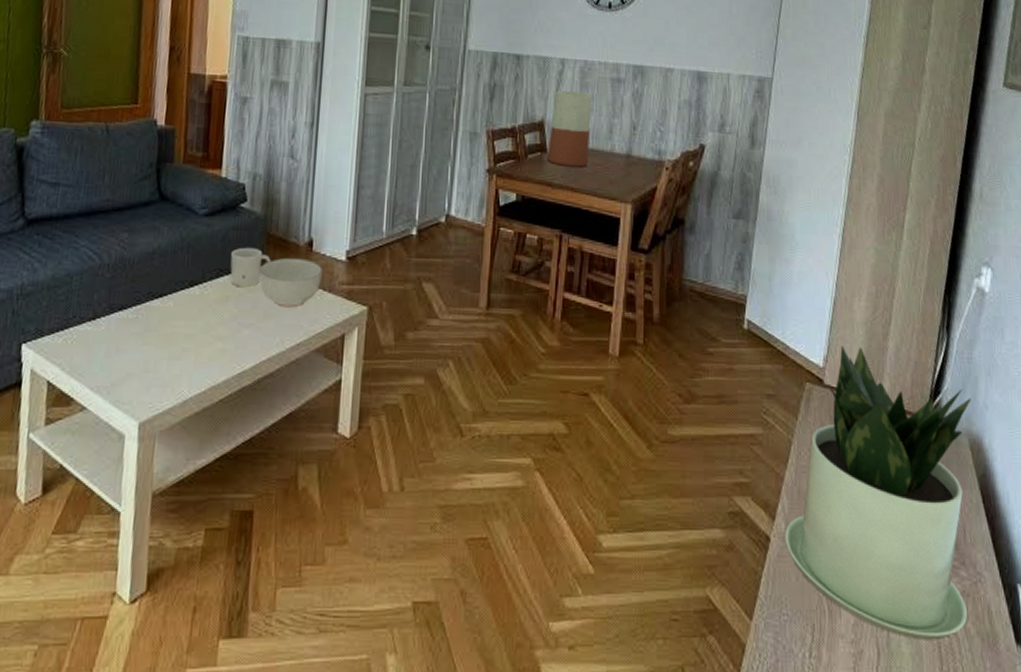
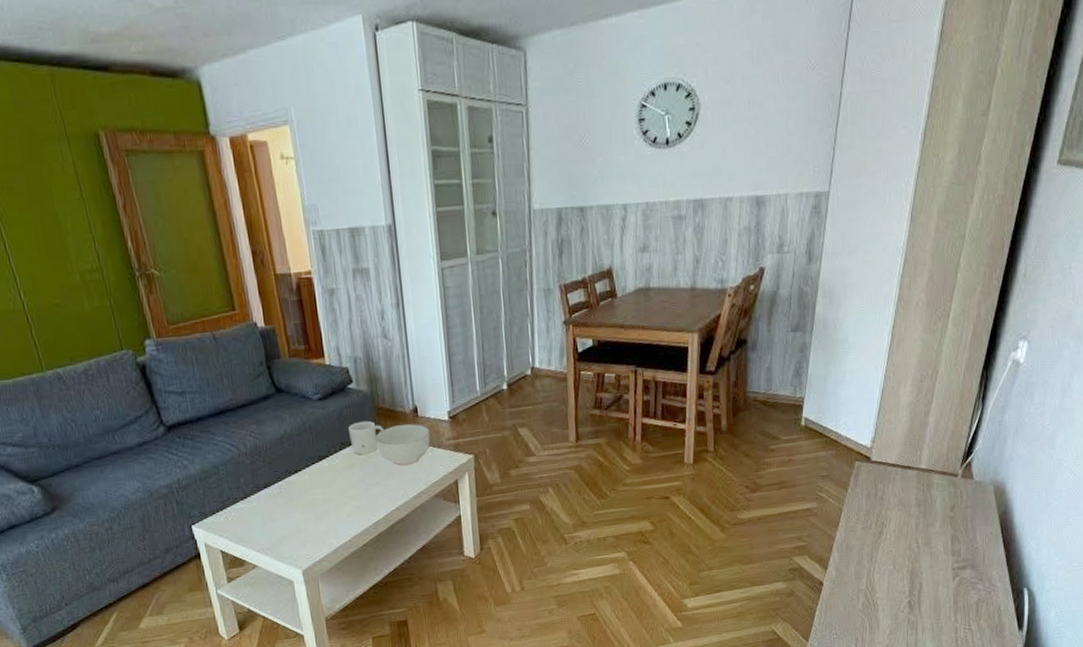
vase: present [547,91,593,167] -> none [617,234,657,308]
planter: present [785,346,971,640] -> none [835,426,999,637]

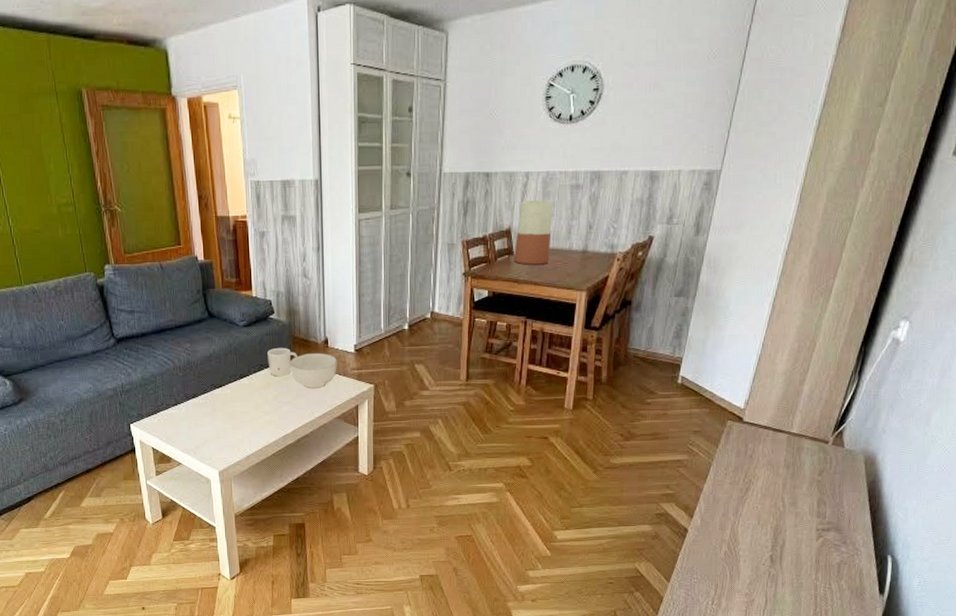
vase: none [617,234,657,308] -> present [514,200,554,265]

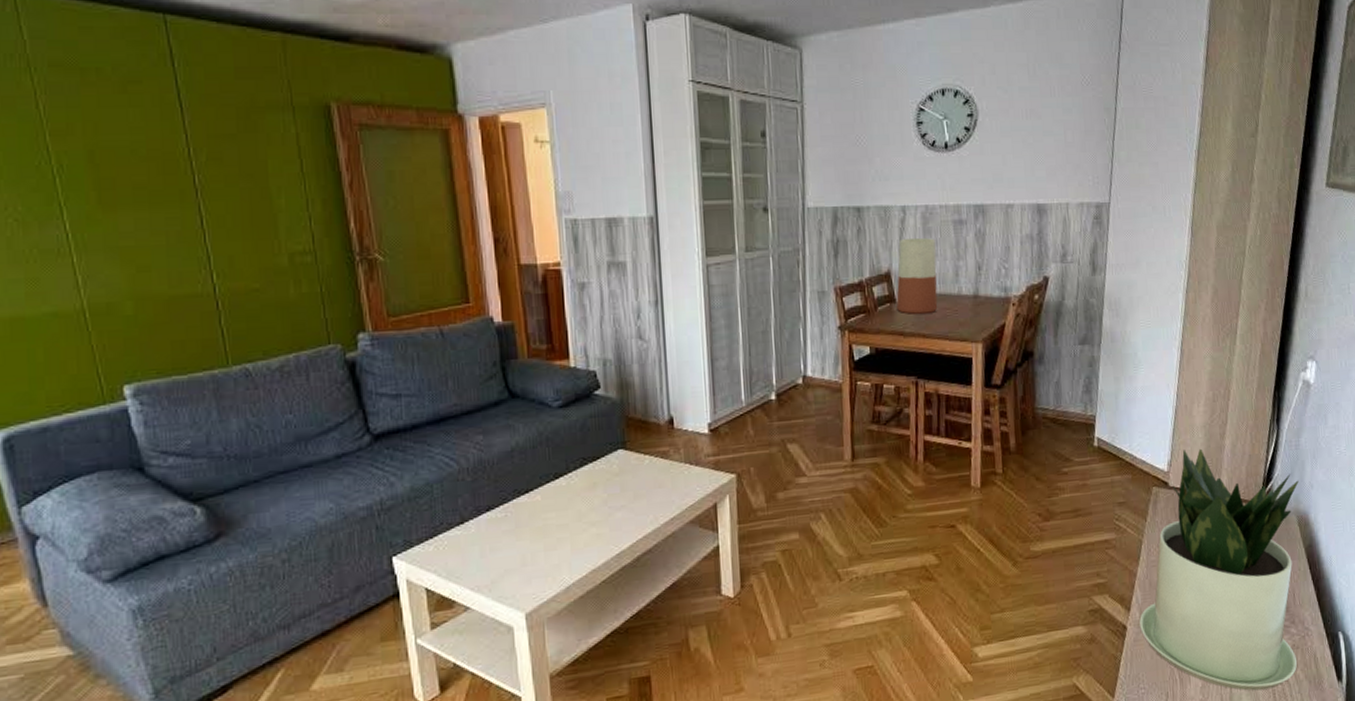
mug: present [267,347,297,377] -> none [592,432,633,473]
bowl: present [289,352,338,389] -> none [622,436,688,486]
planter: none [700,391,872,592] -> present [1139,448,1299,691]

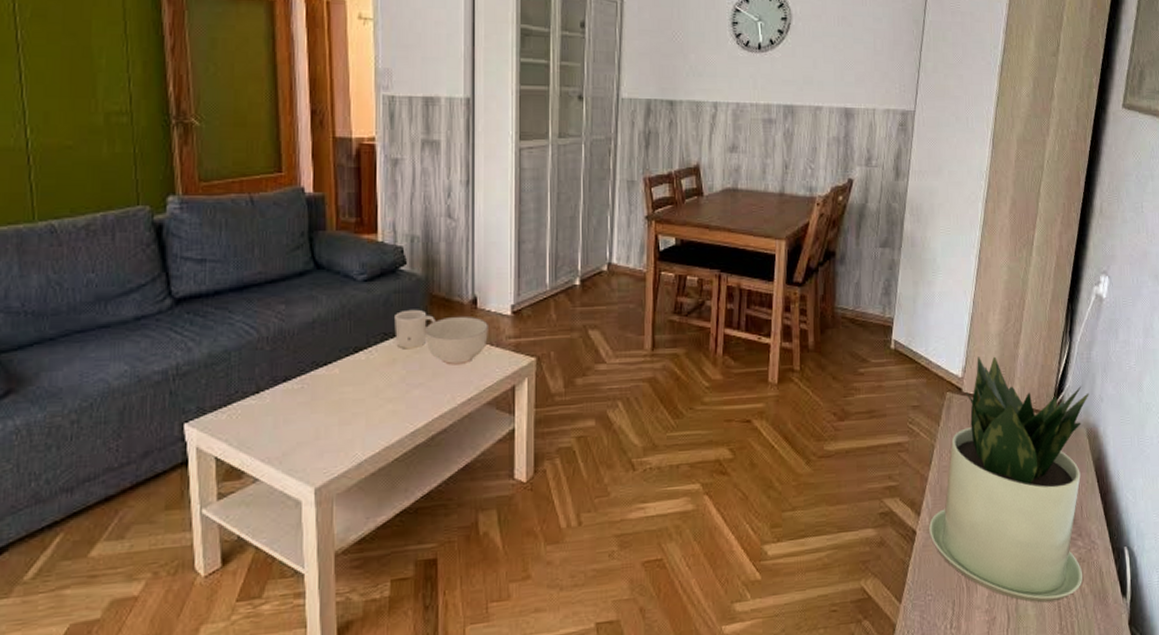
mug: none [592,432,633,473] -> present [394,309,435,350]
bowl: none [622,436,688,486] -> present [424,315,490,365]
vase: present [896,238,938,314] -> none [704,134,746,208]

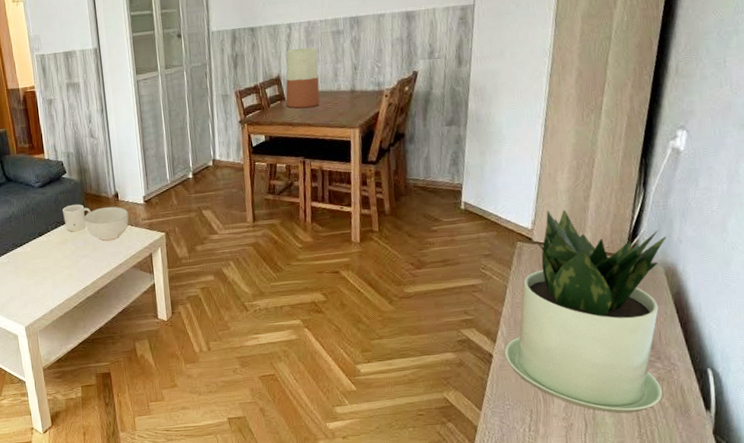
vase: none [704,134,746,208] -> present [285,47,320,109]

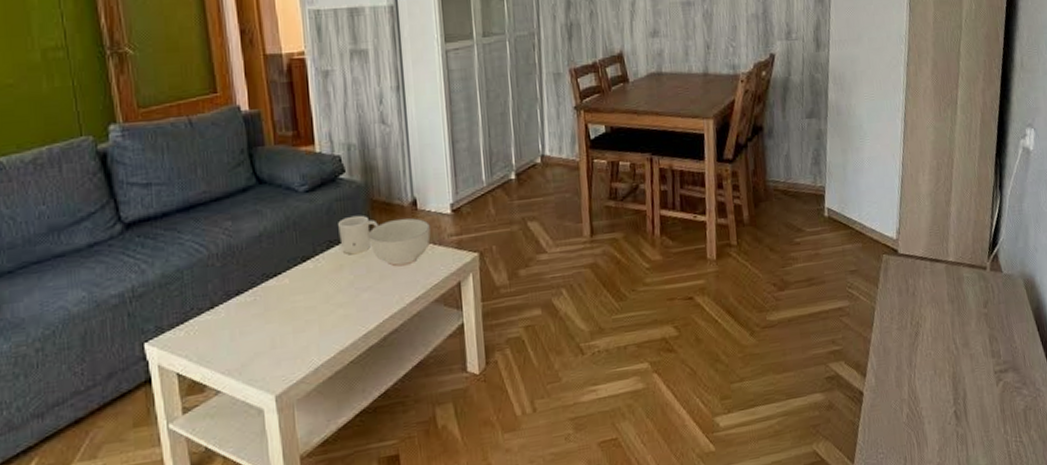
vase: present [285,47,320,109] -> none [629,19,670,93]
planter: present [505,209,667,414] -> none [875,216,1031,453]

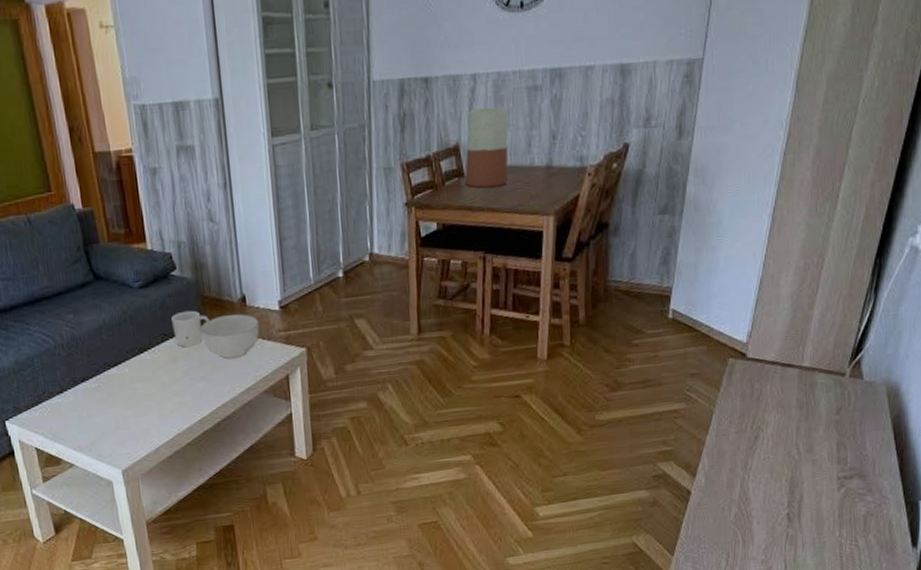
vase: none [629,19,670,93] -> present [465,107,509,189]

